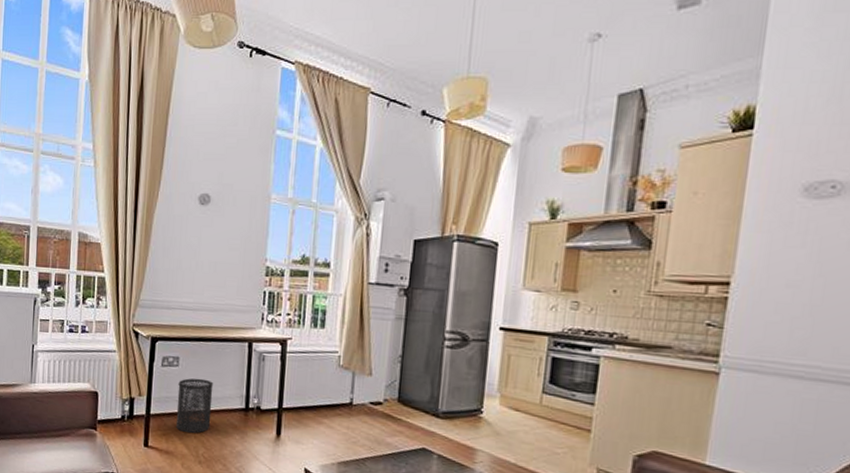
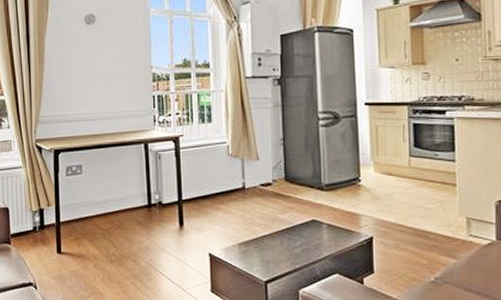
trash can: present [175,378,214,433] -> none [83,182,118,234]

